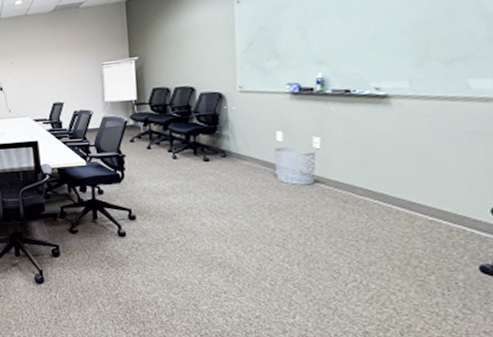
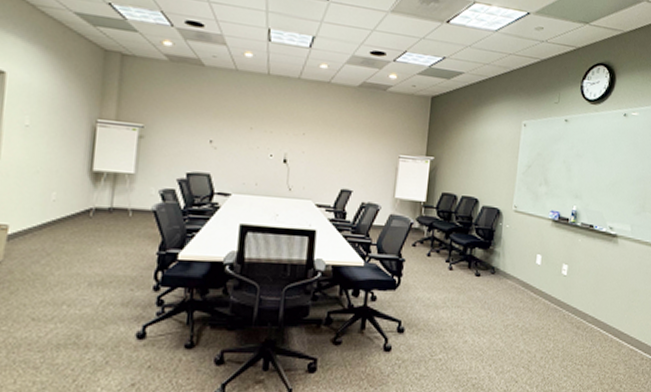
waste bin: present [273,146,316,186] -> none [531,270,564,310]

